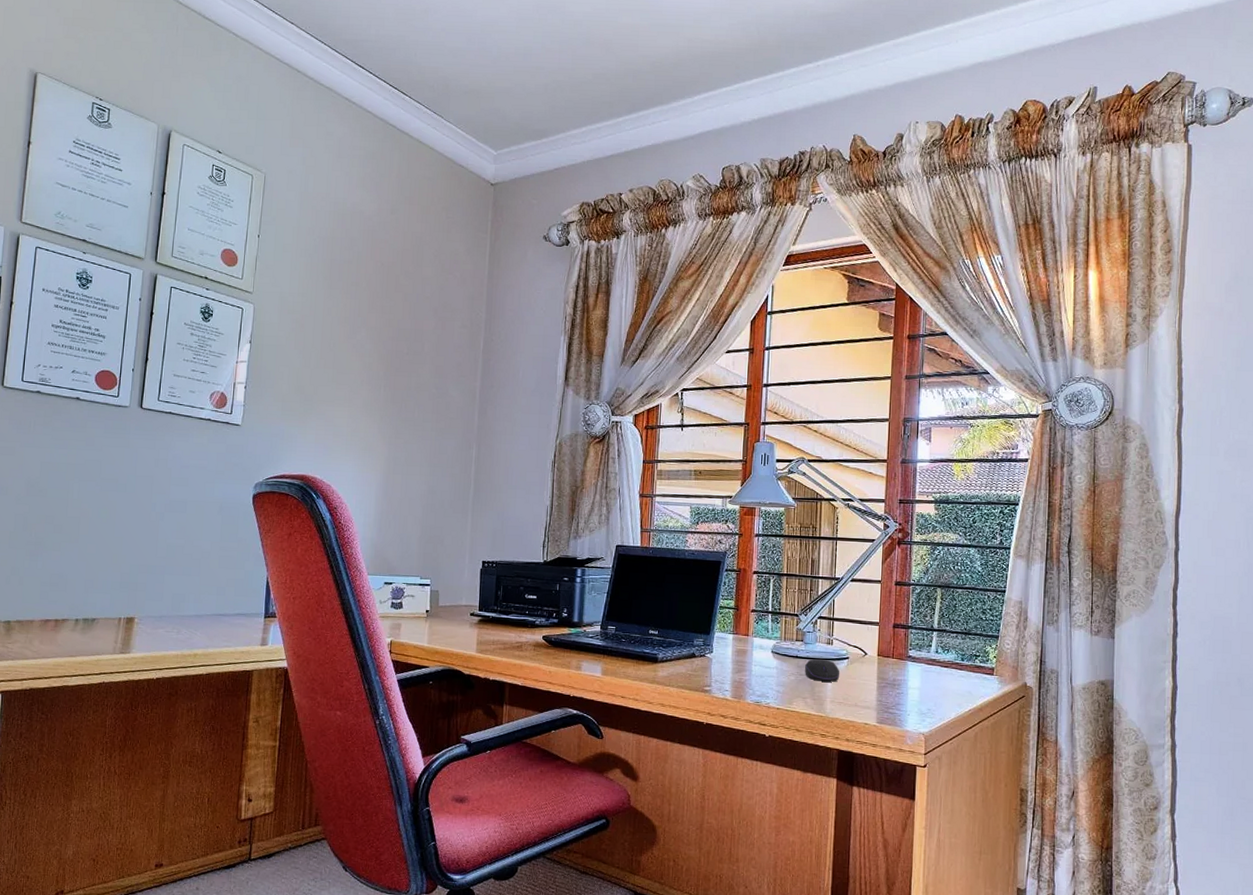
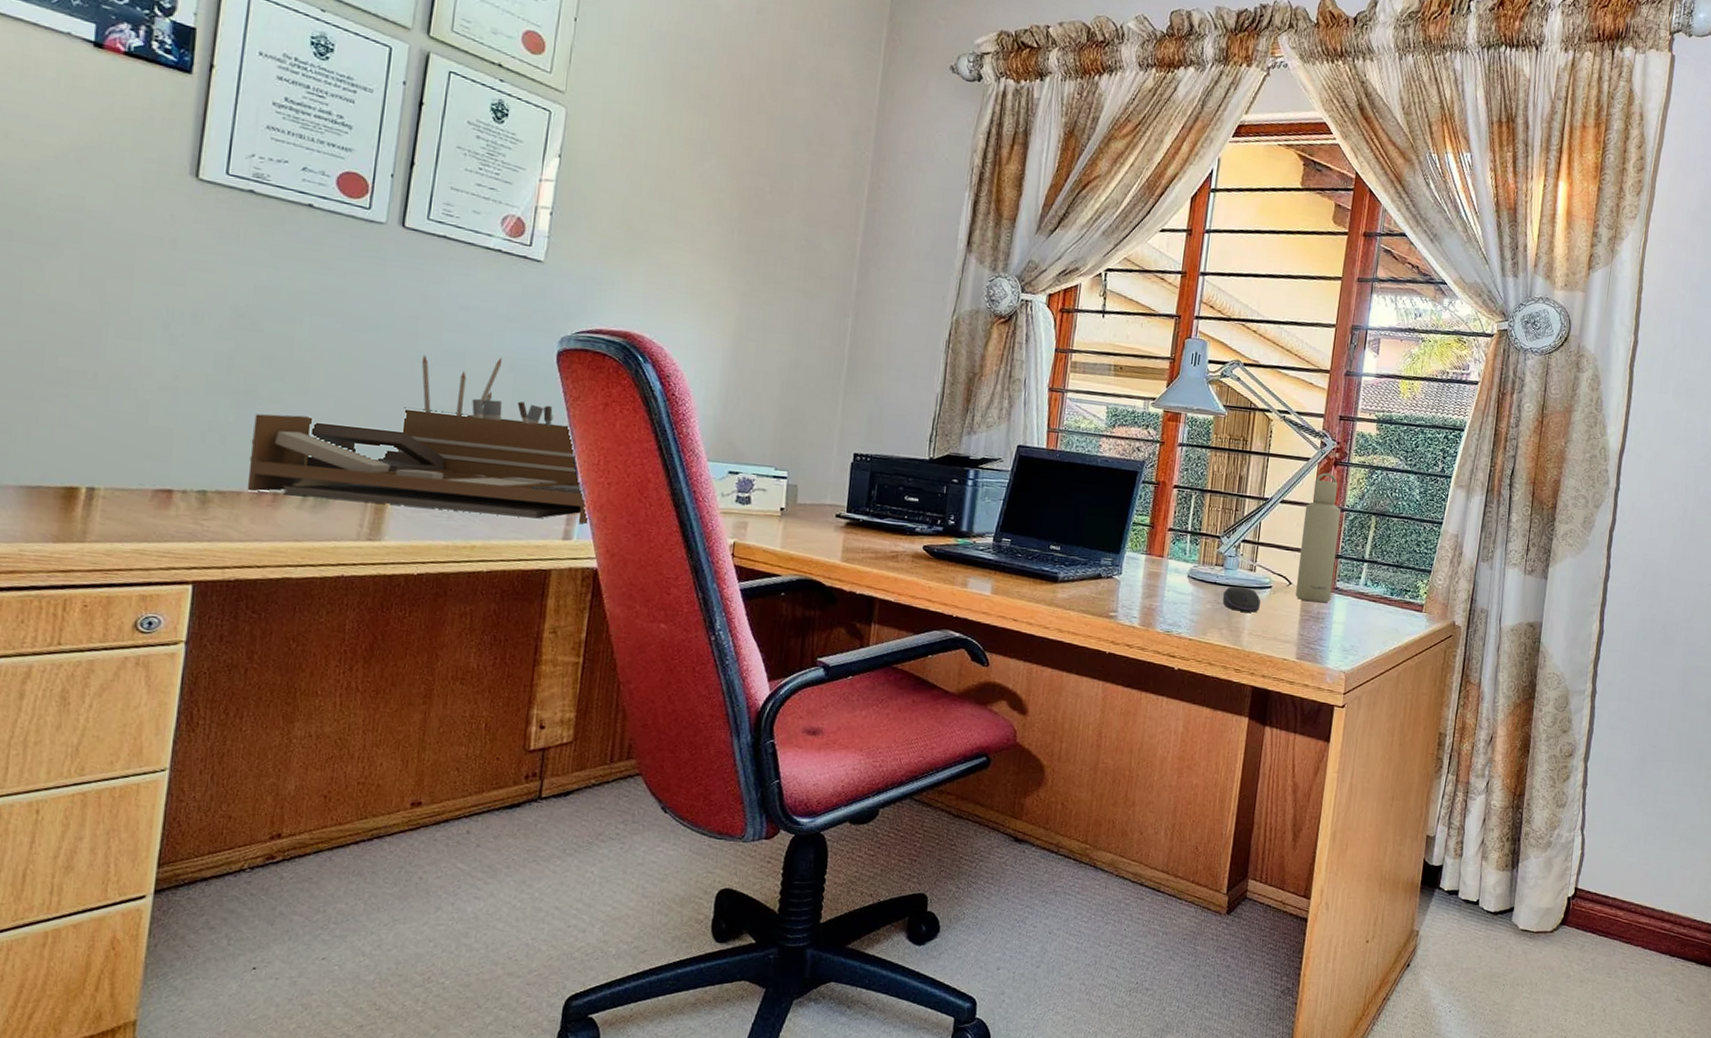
desk organizer: none [38,503,280,632] -> present [248,355,588,524]
bottle: none [872,551,908,671] -> present [1295,472,1341,603]

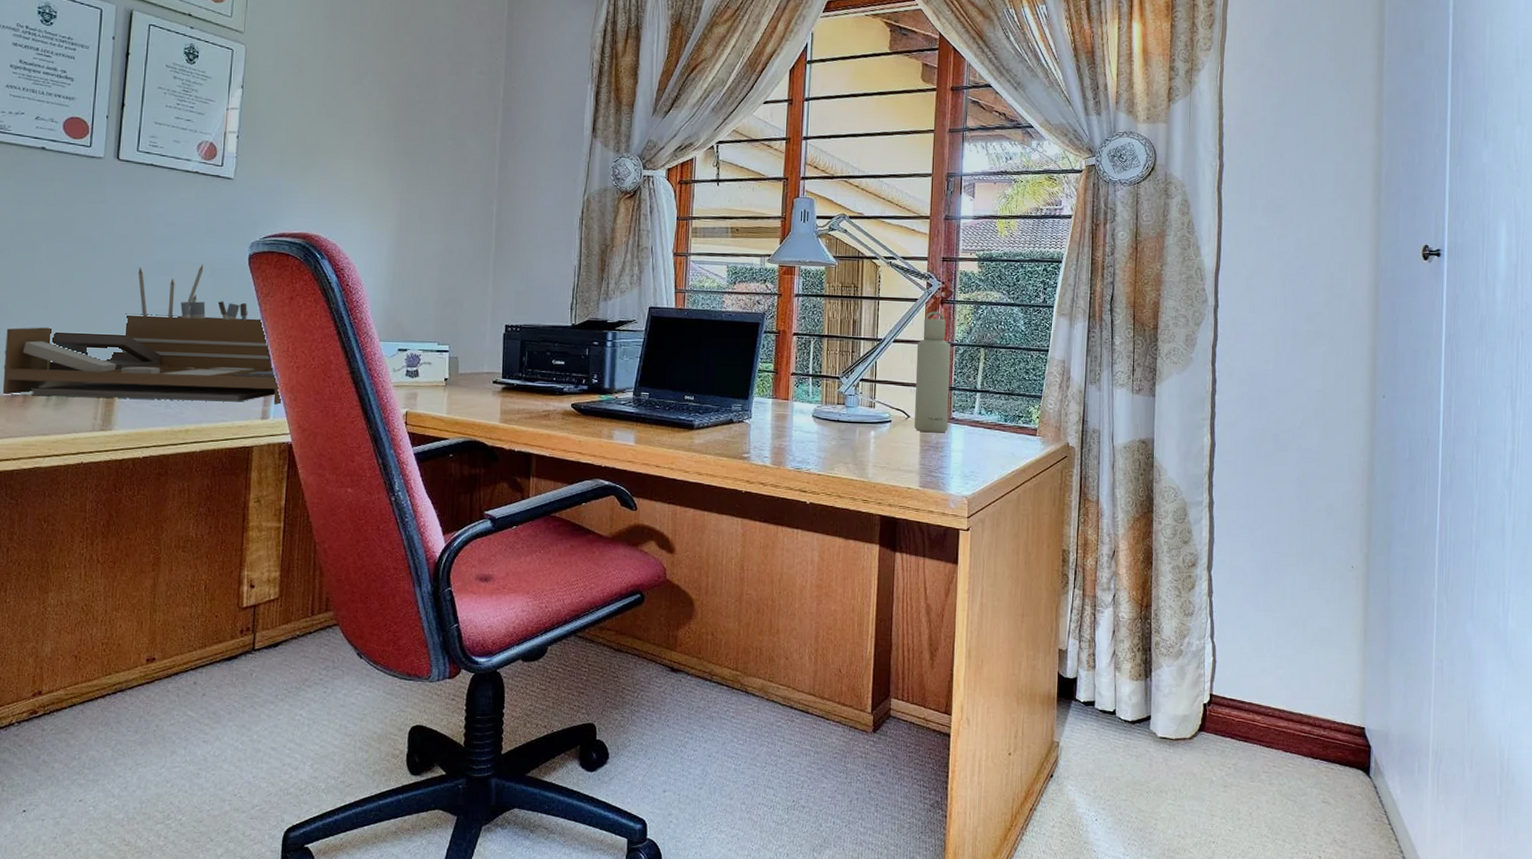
computer mouse: present [1222,586,1261,613] -> none [846,422,883,446]

